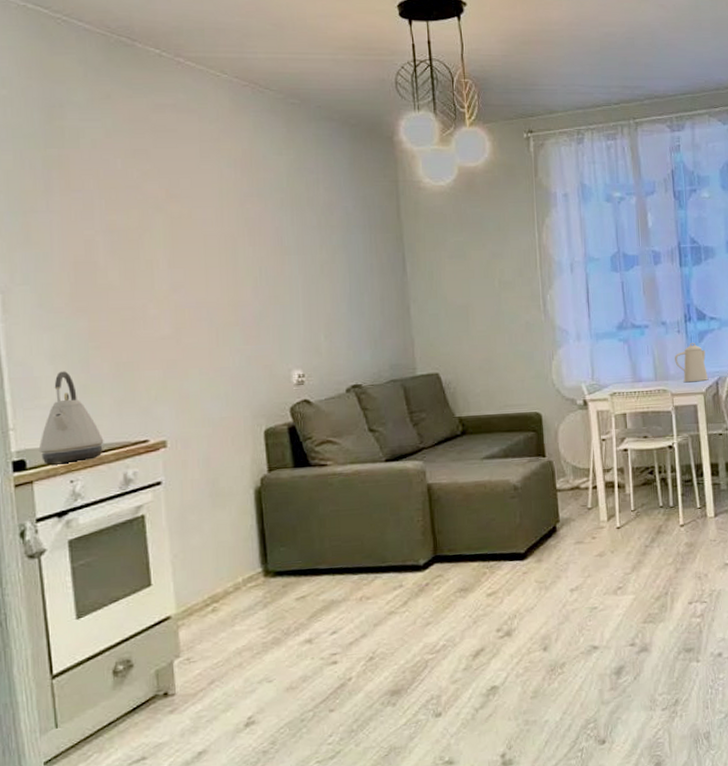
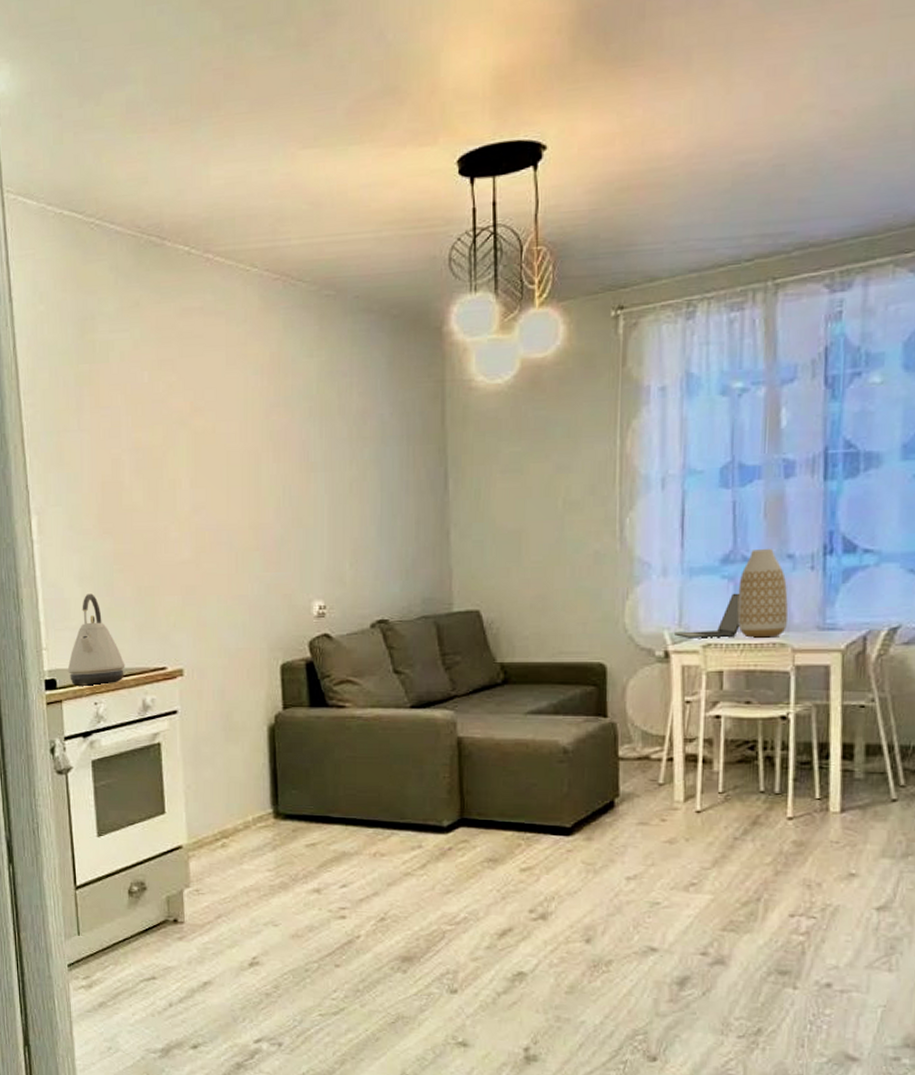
laptop: none [590,352,635,389] -> present [675,593,740,638]
vase: none [631,317,666,387] -> present [737,548,788,638]
teapot: present [675,342,709,383] -> none [802,582,852,636]

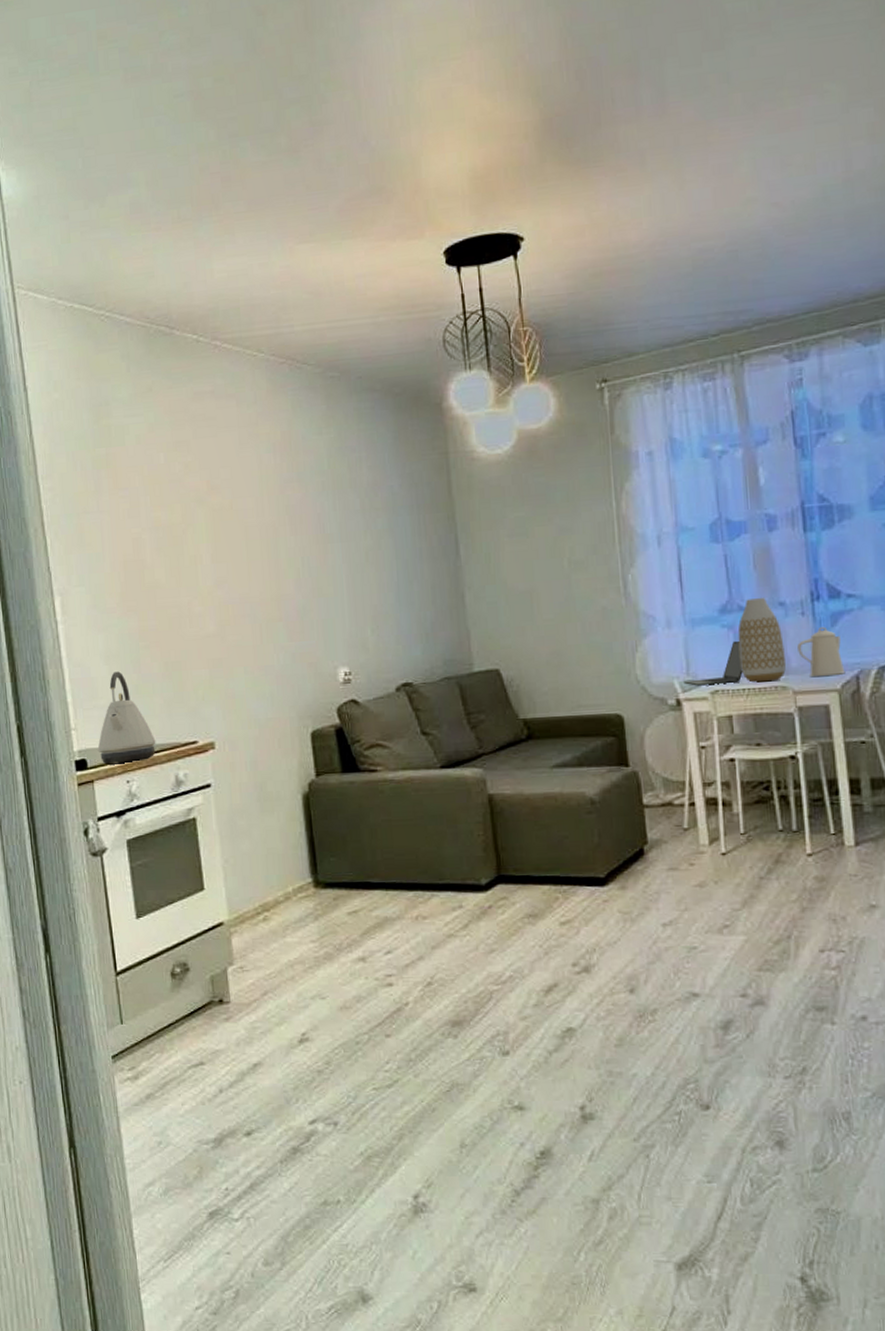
teapot: none [802,582,852,636] -> present [797,626,846,678]

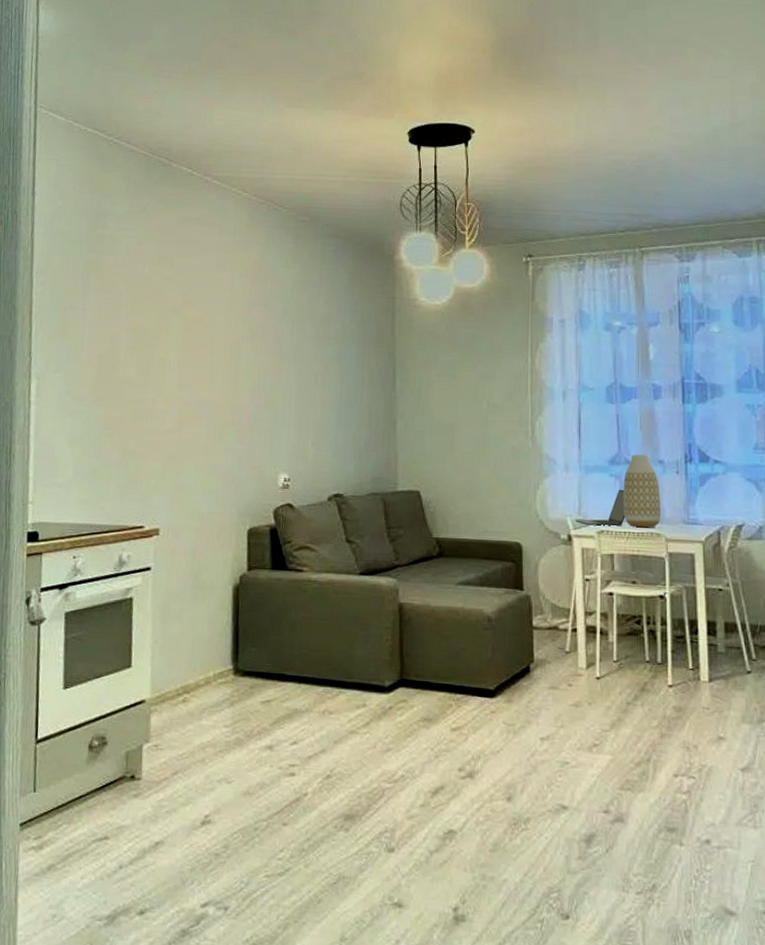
kettle: present [97,671,156,765] -> none [50,454,106,540]
teapot: present [797,626,846,678] -> none [672,485,709,529]

